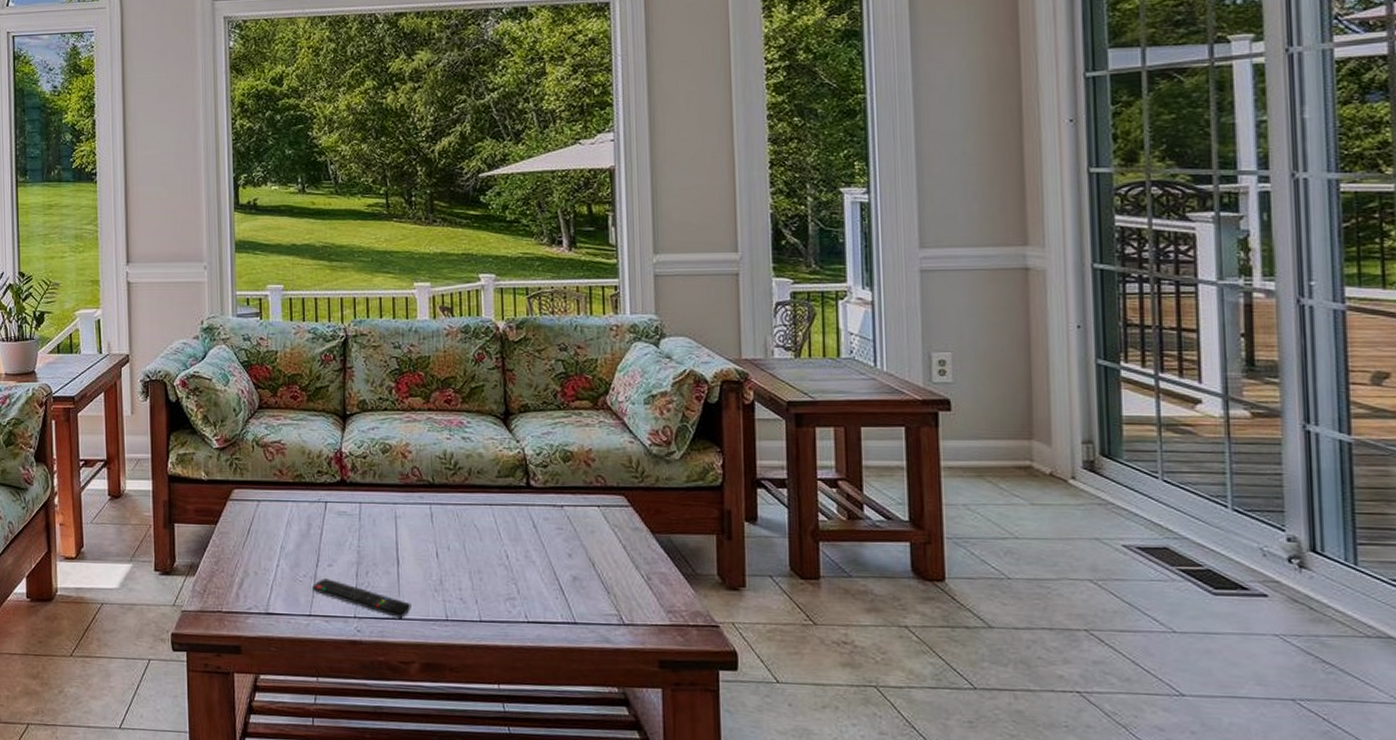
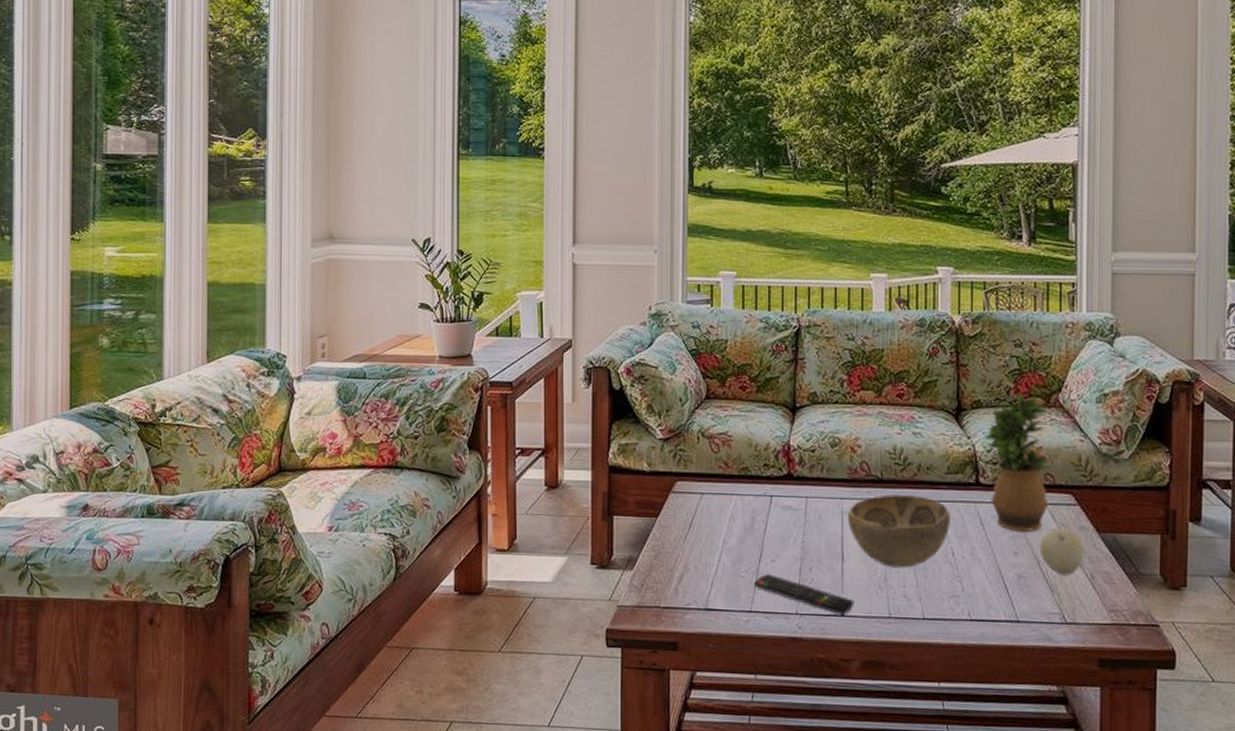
decorative bowl: none [400,499,503,571] -> present [847,494,950,568]
potted plant: none [532,395,601,534] -> present [983,392,1049,532]
fruit: none [593,530,640,577] -> present [1039,528,1085,576]

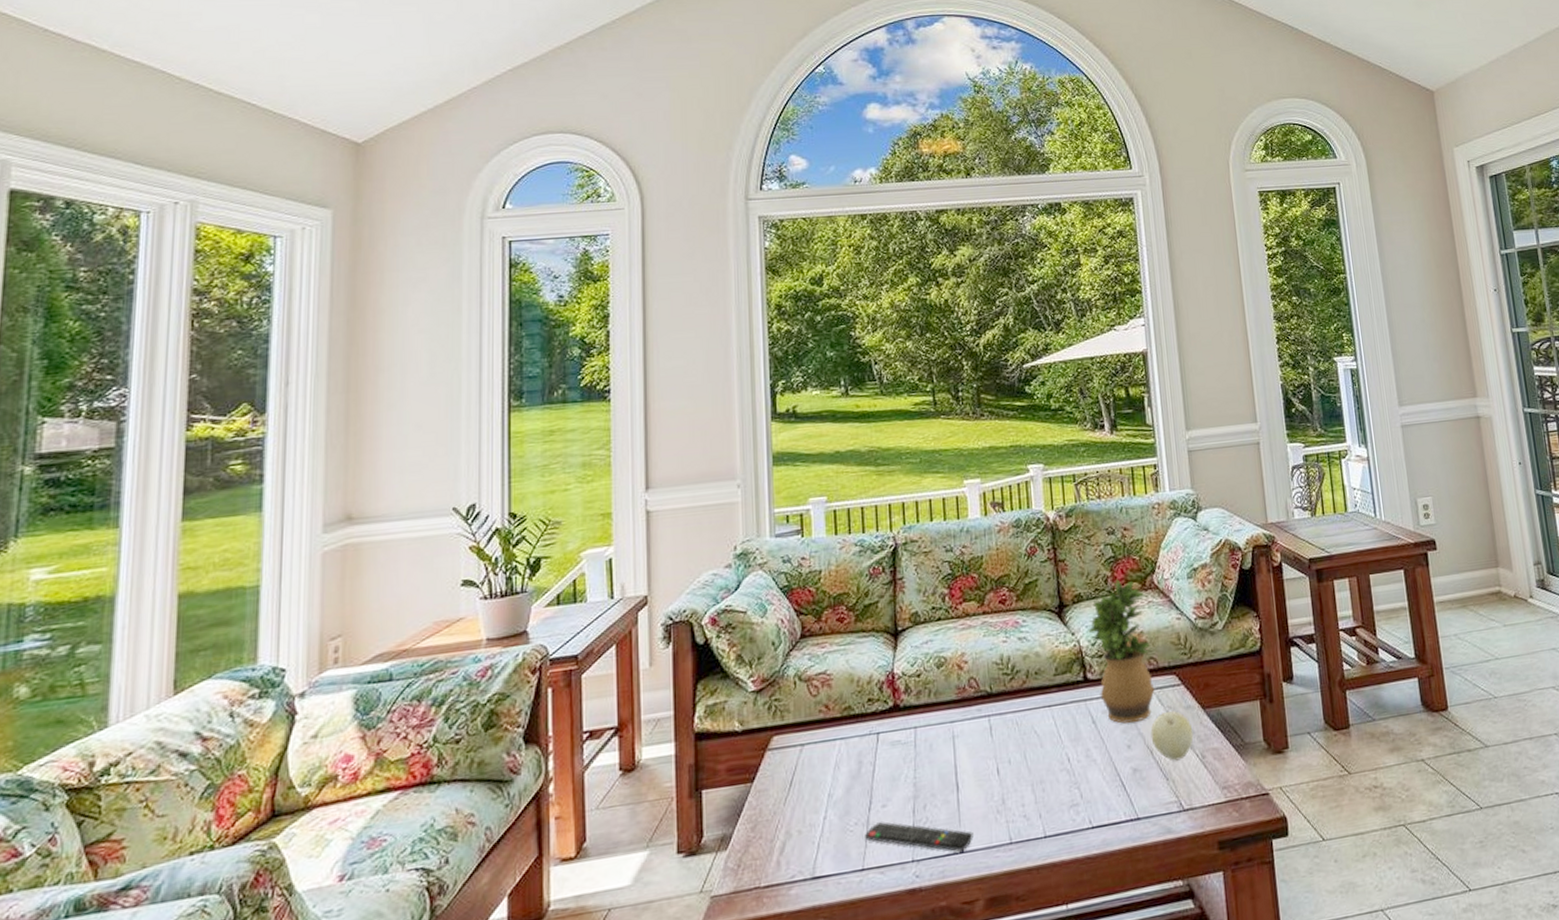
decorative bowl: present [847,494,950,568] -> none [959,703,1063,788]

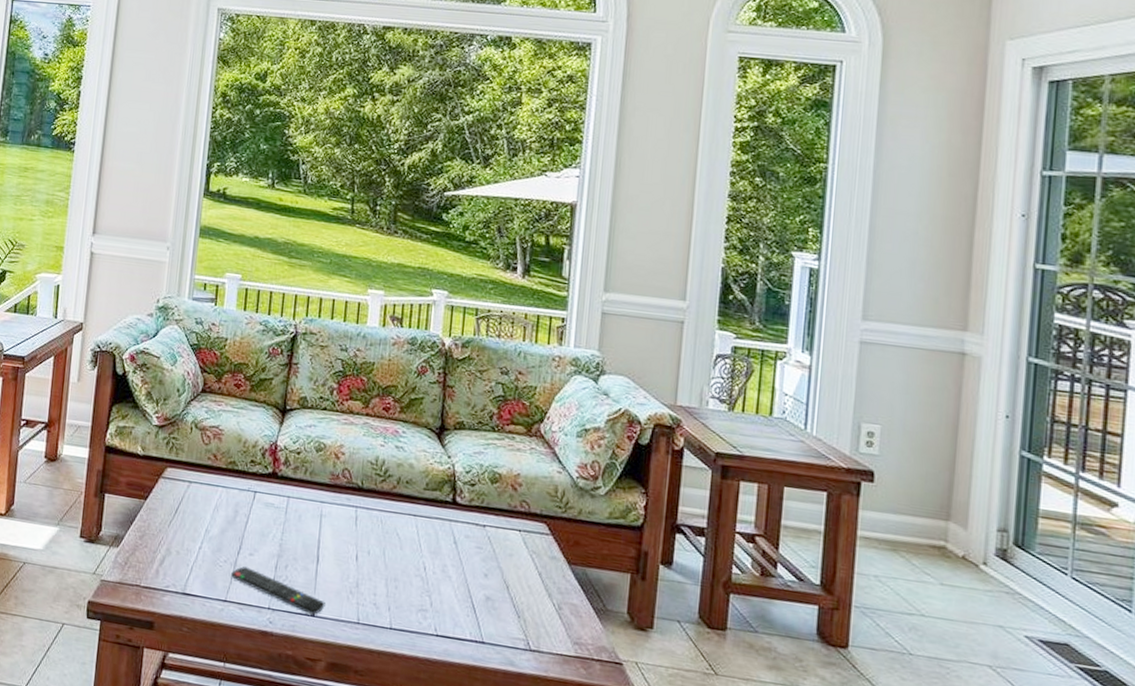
potted plant: present [1086,579,1155,724] -> none [463,418,529,556]
fruit: present [1150,711,1194,761] -> none [509,555,554,604]

